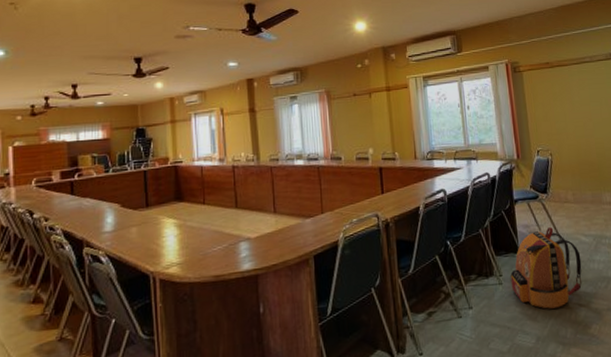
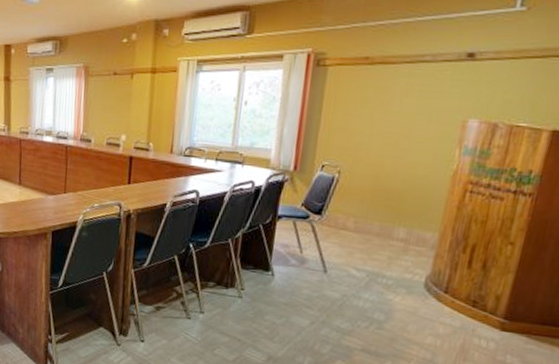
backpack: present [509,227,583,309] -> none [251,252,345,335]

